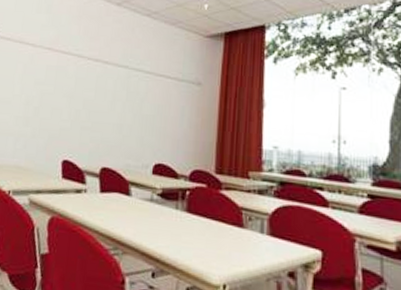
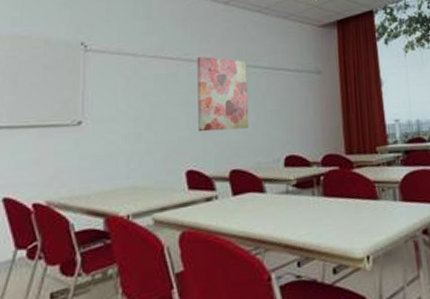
wall art: none [78,53,130,129] -> present [197,56,249,132]

